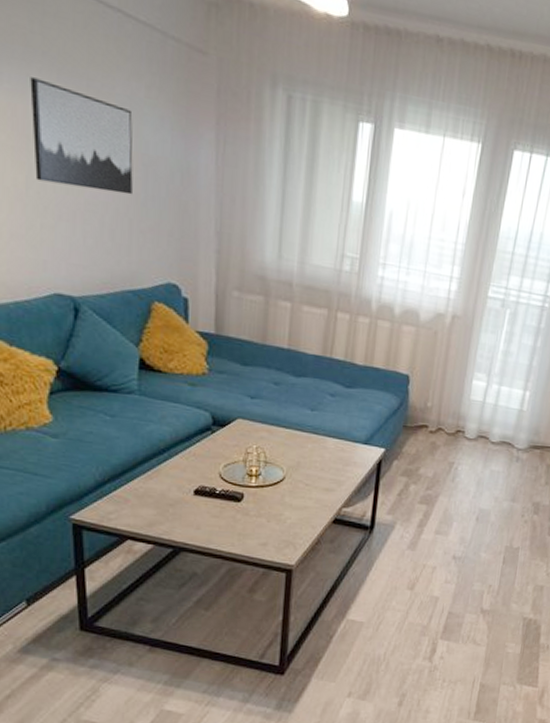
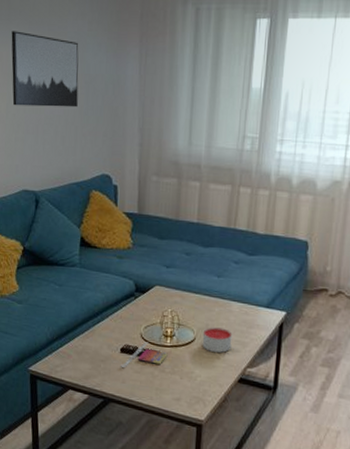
book: none [193,482,253,512] -> present [120,342,168,368]
candle: none [292,465,327,492] -> present [202,327,232,353]

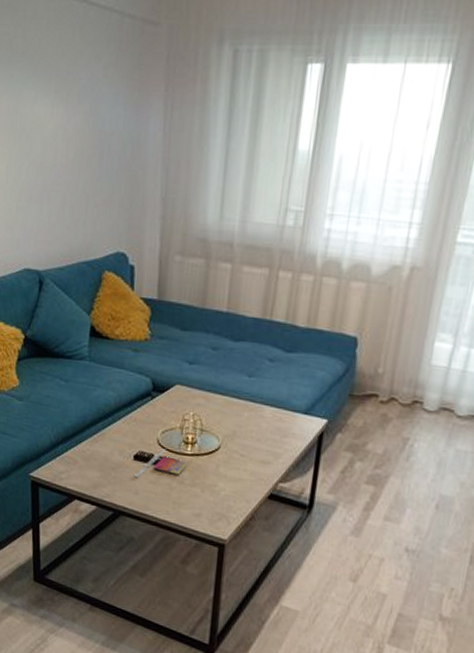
wall art: present [11,31,79,108] -> none [12,77,92,171]
candle: present [202,327,232,353] -> none [227,434,264,464]

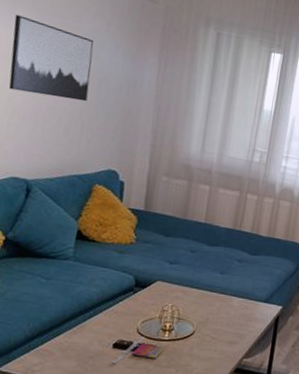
wall art: none [12,77,92,171] -> present [8,15,94,102]

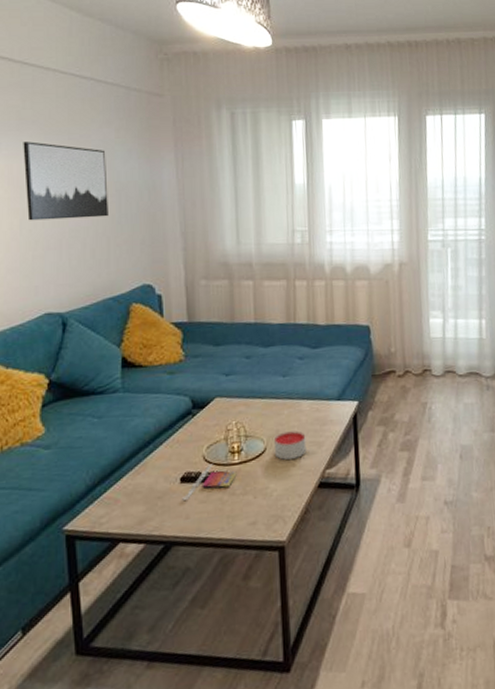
candle: none [201,321,232,345] -> present [273,430,307,460]

